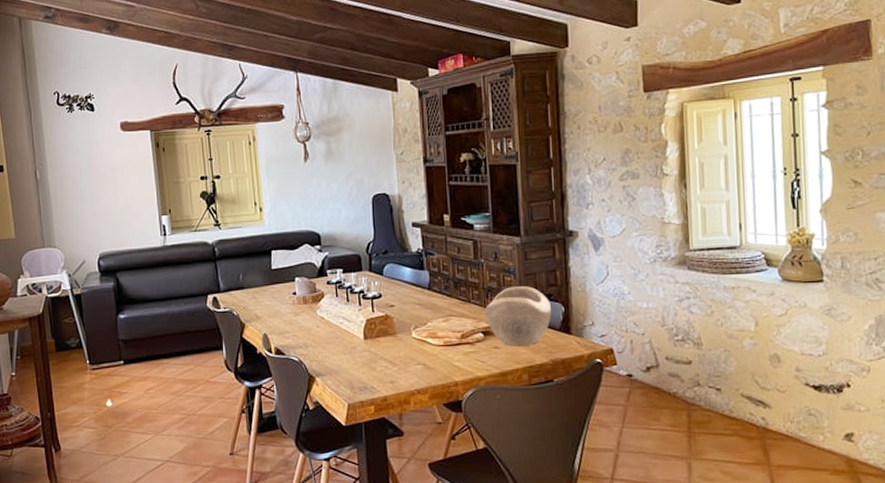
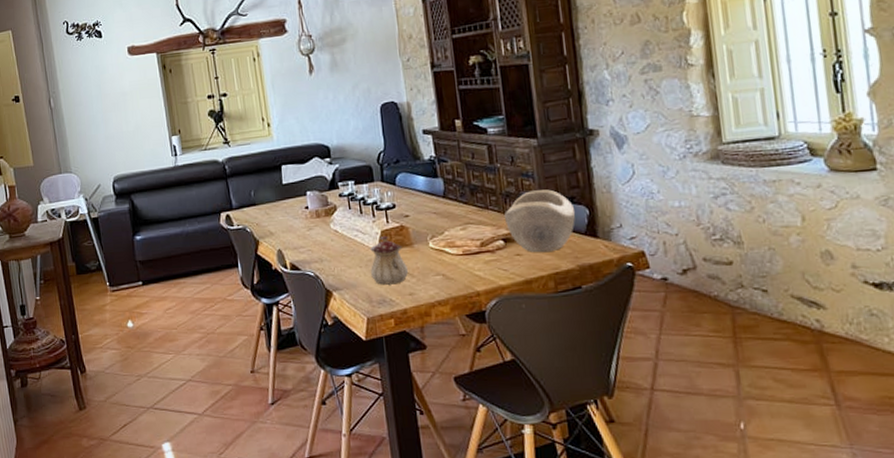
teapot: none [354,323,391,372] -> present [370,235,409,285]

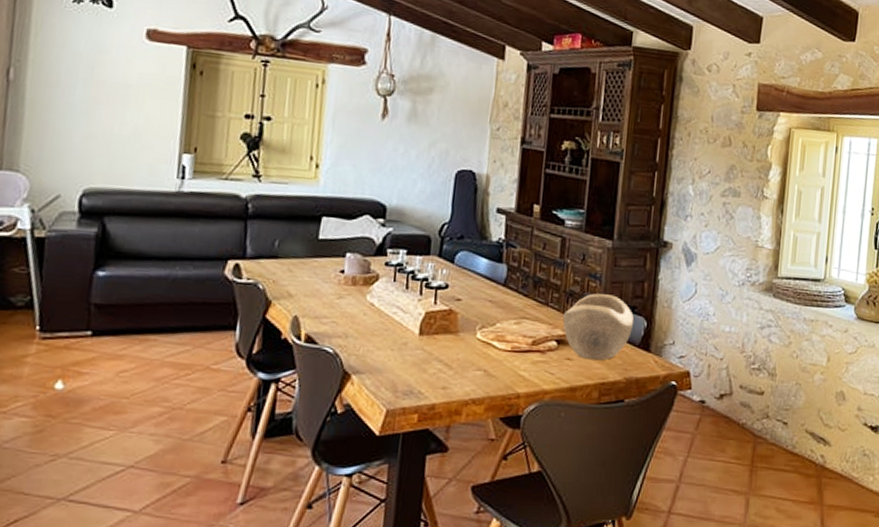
teapot: present [370,235,409,285] -> none [402,317,448,375]

